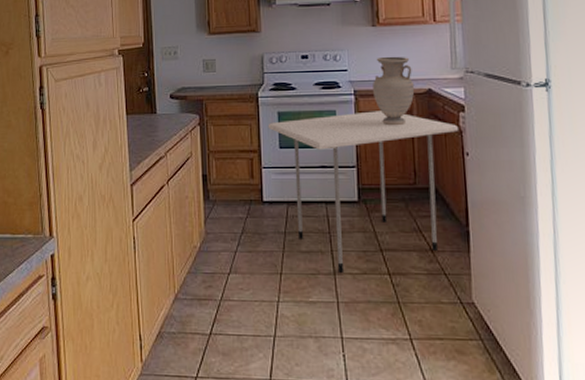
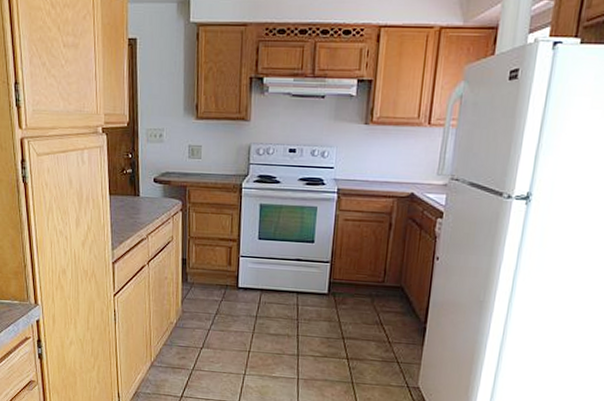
dining table: present [268,111,459,273] -> none [249,210,434,355]
vase: present [373,56,415,126] -> none [356,156,398,227]

